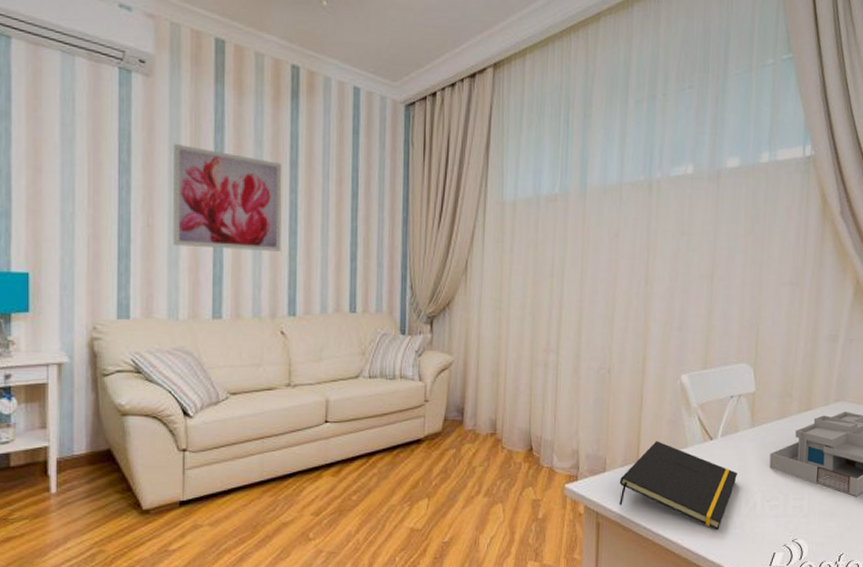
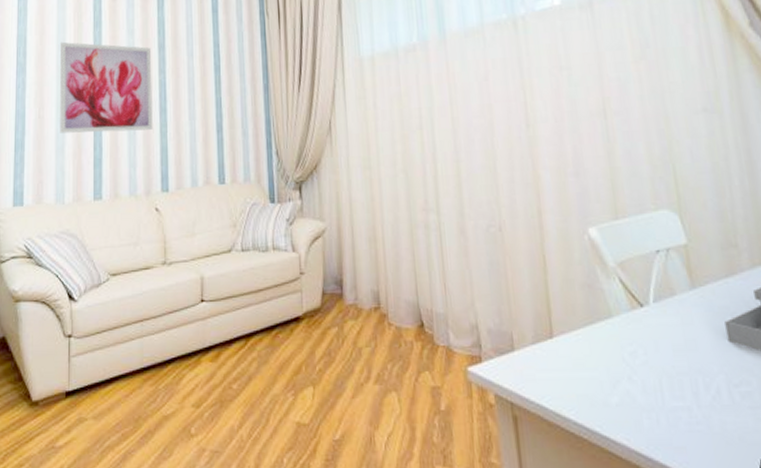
notepad: present [619,441,737,530] -> none [533,310,686,426]

